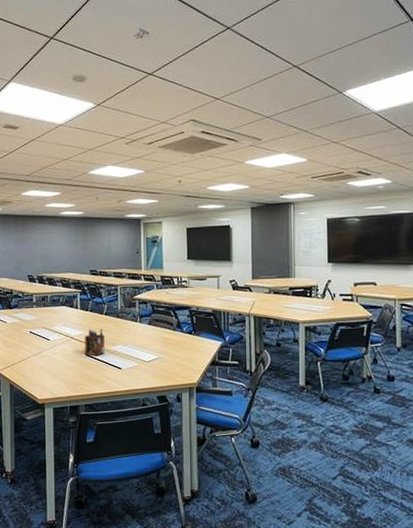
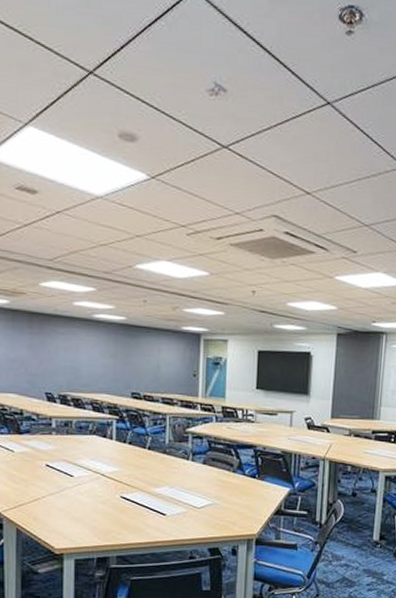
desk organizer: present [84,329,105,356] -> none [119,466,146,499]

